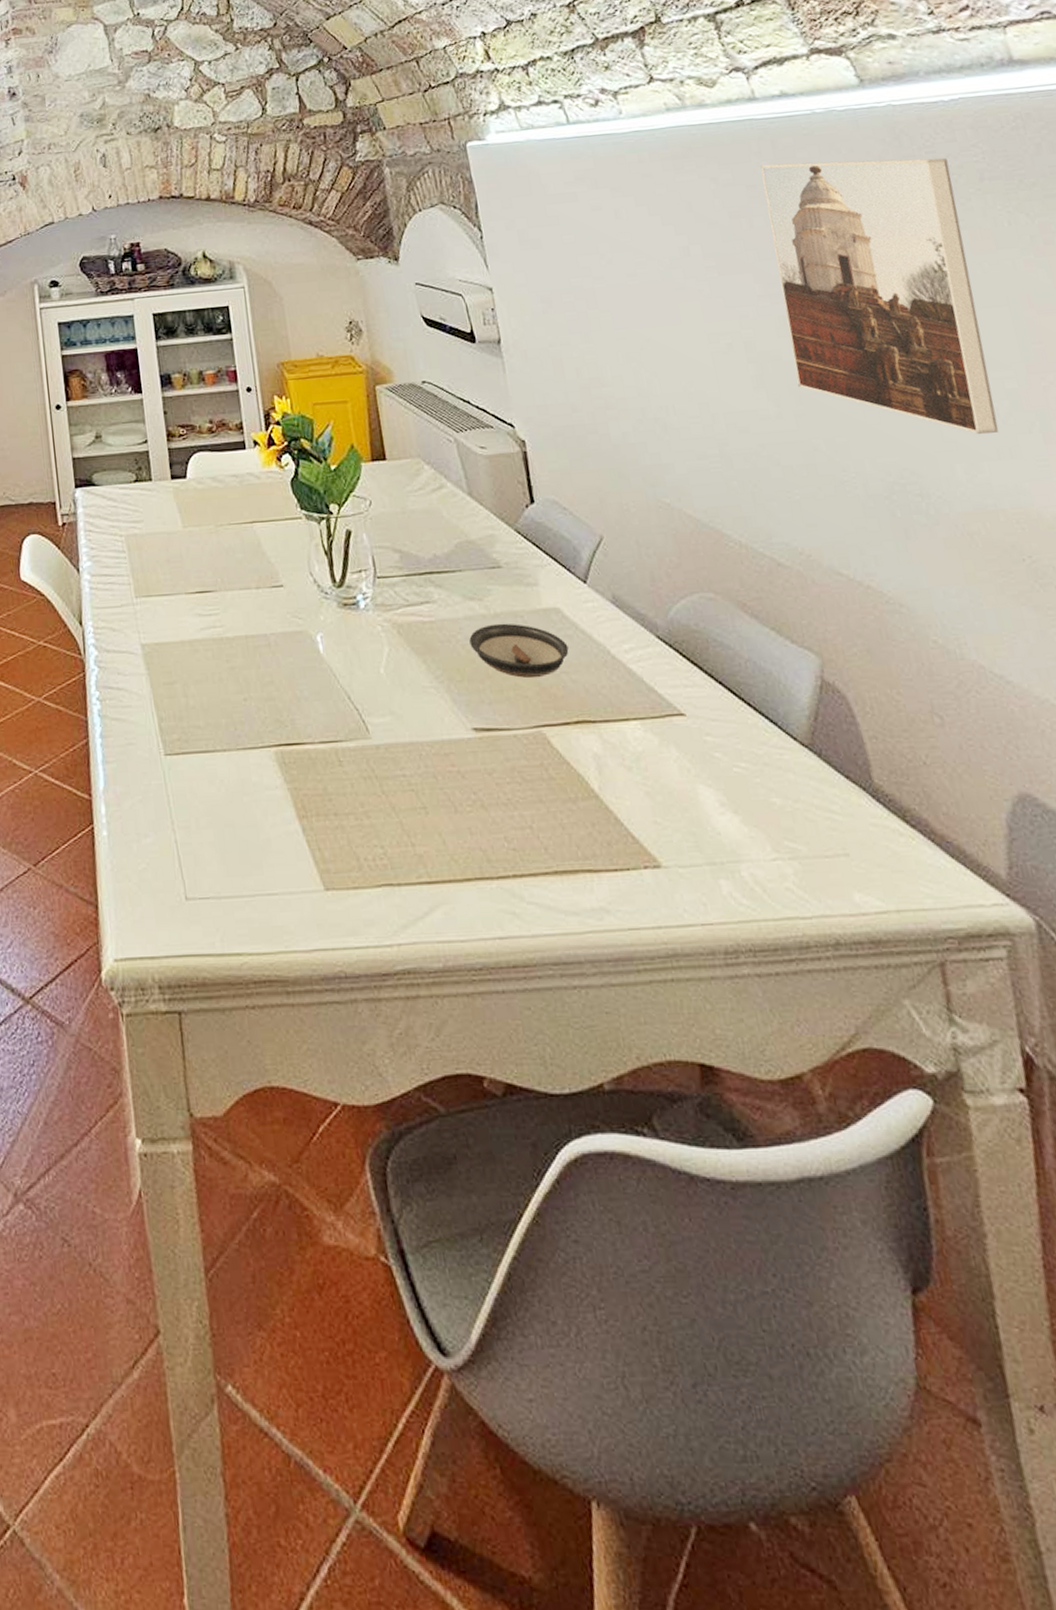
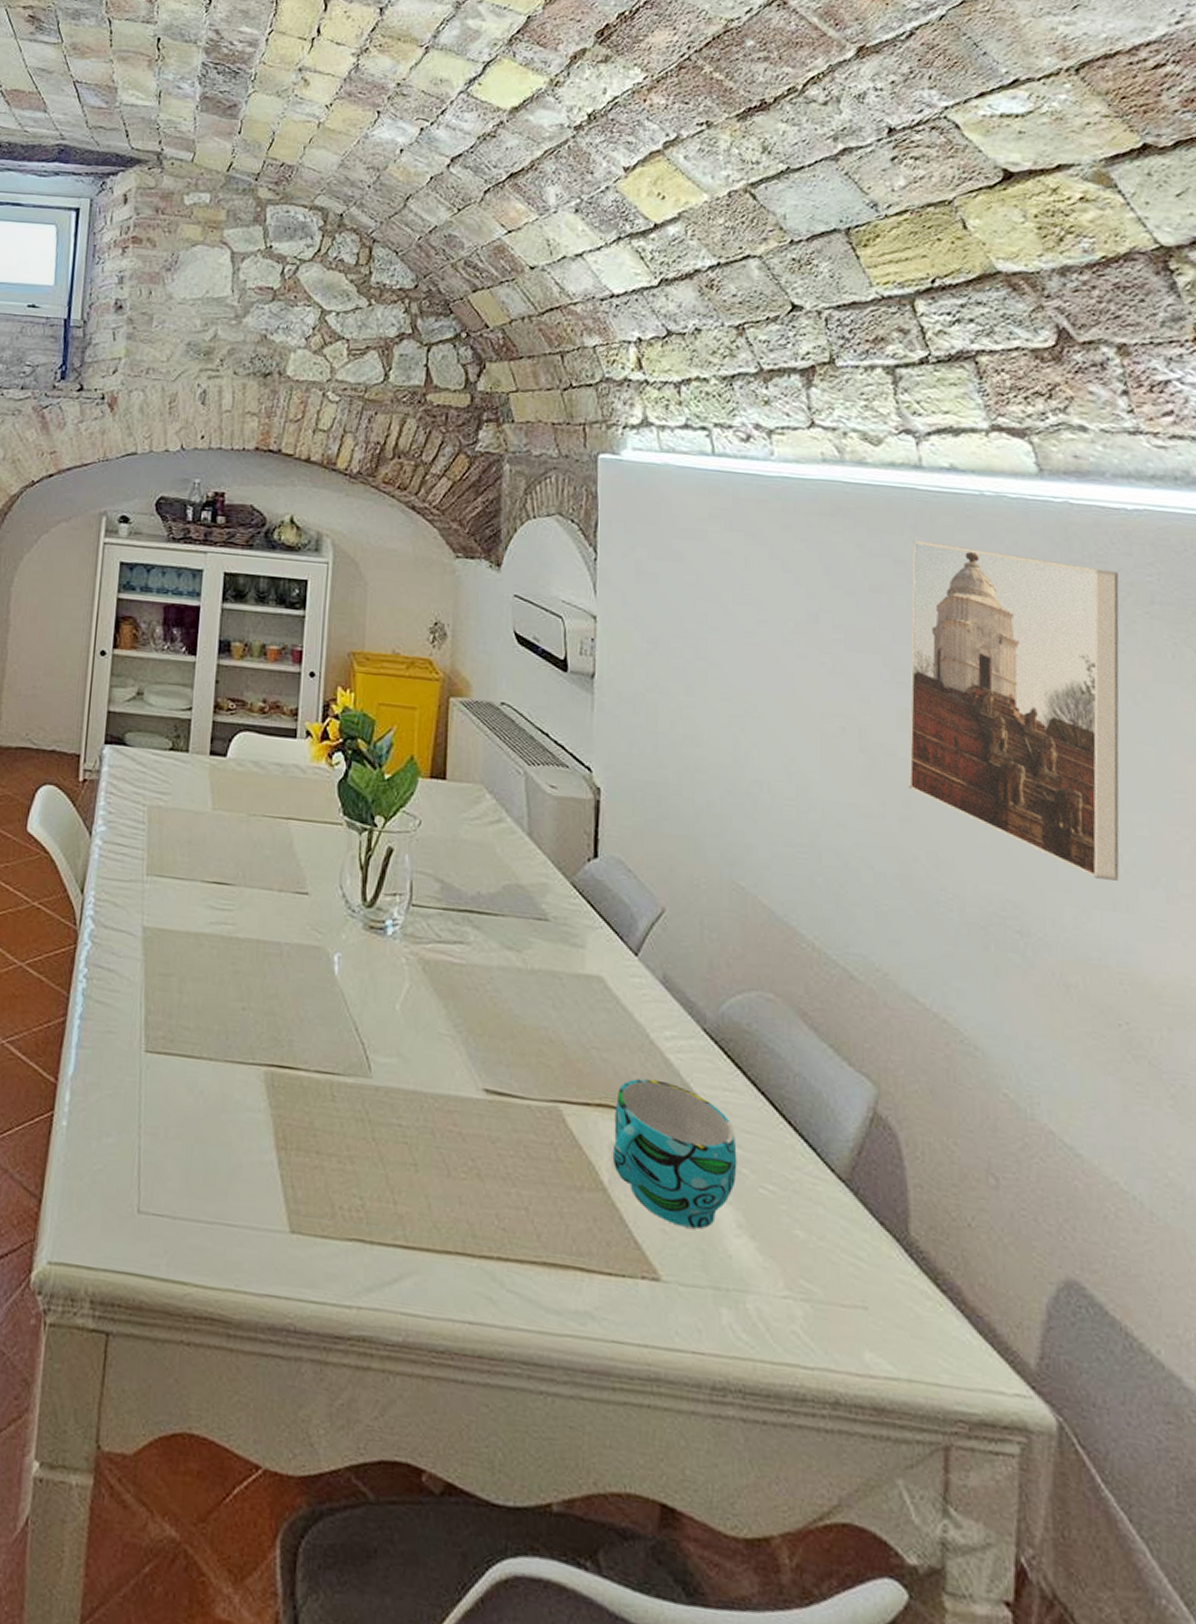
saucer: present [469,623,569,678] -> none [499,980,605,1048]
cup: none [592,689,712,815] -> present [612,1078,737,1229]

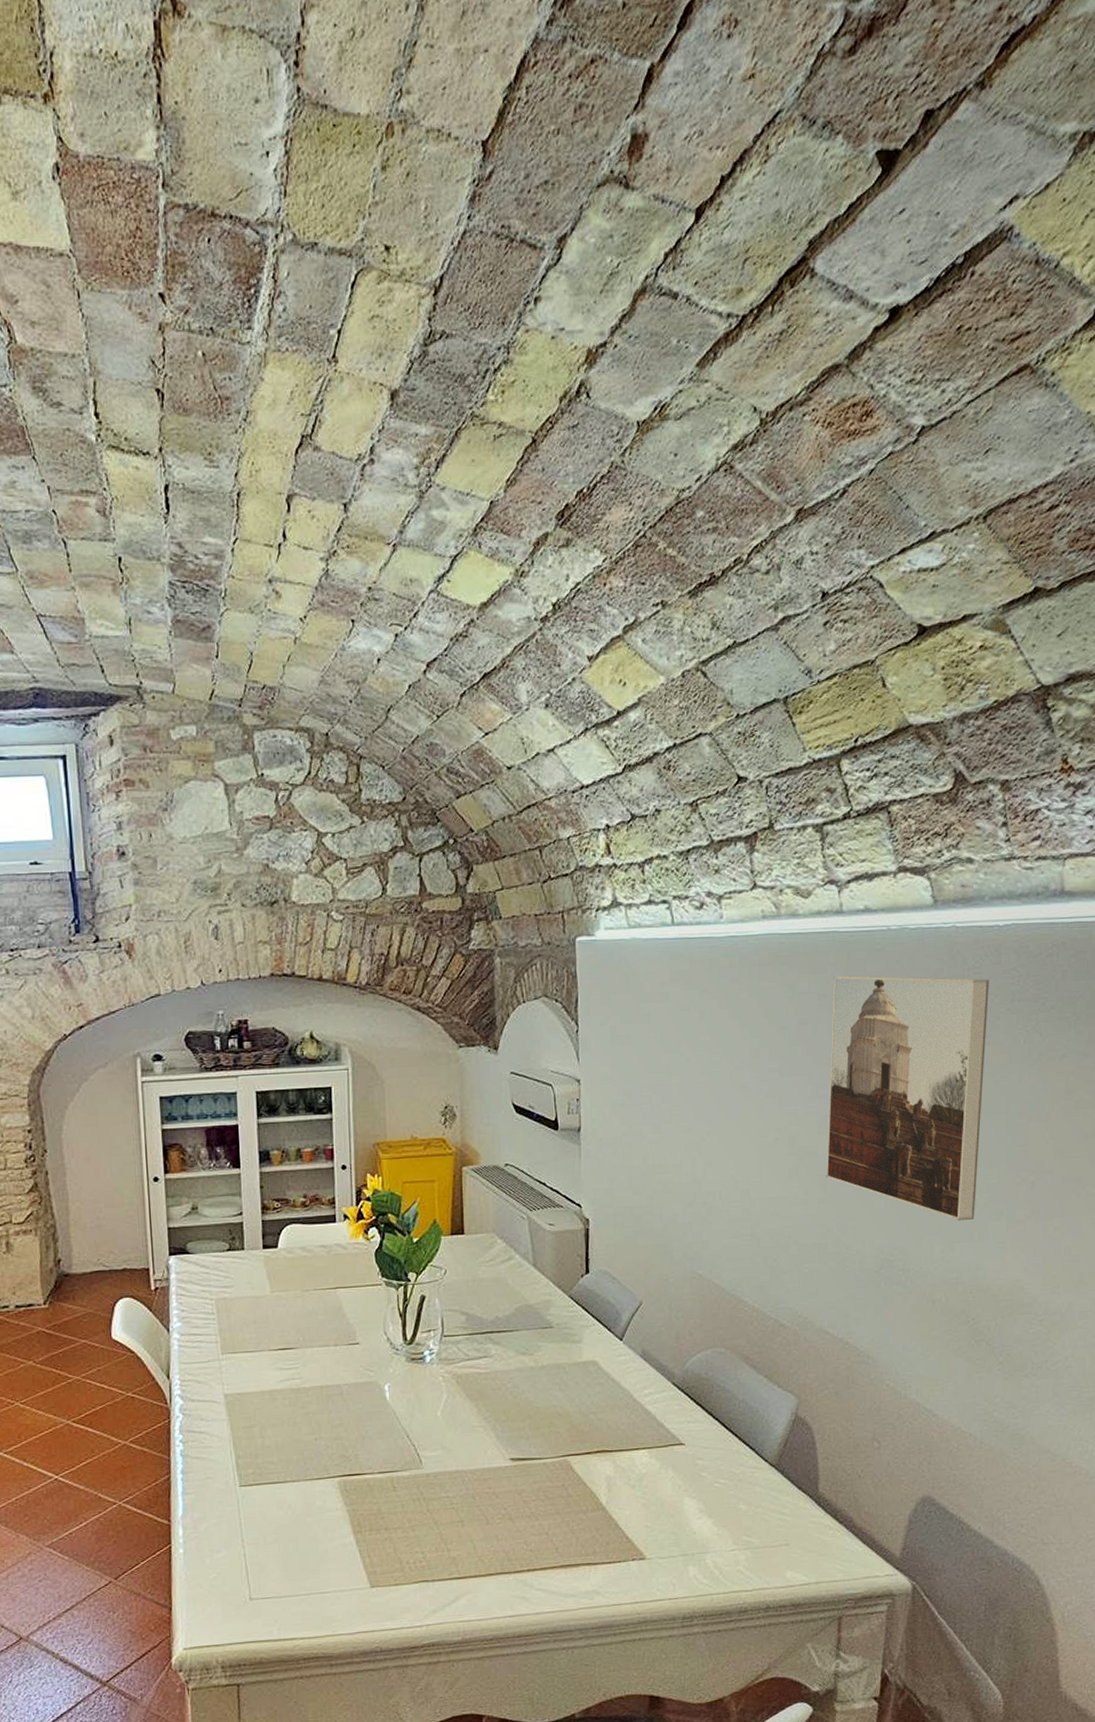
cup: present [612,1078,737,1229] -> none [608,1425,699,1521]

